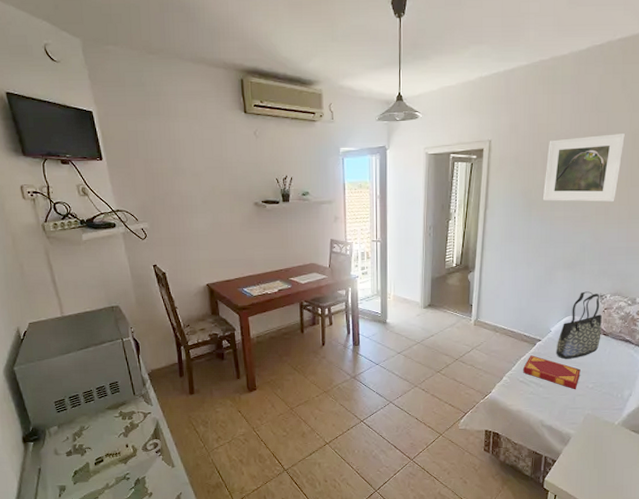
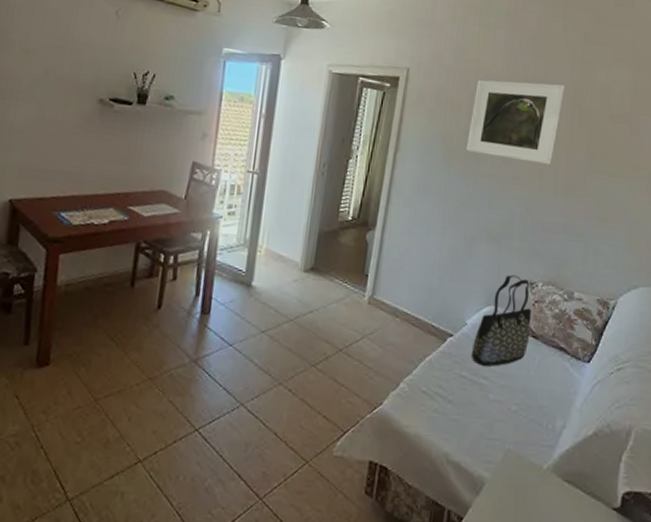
hardback book: present [523,355,581,390] -> none [427,355,502,412]

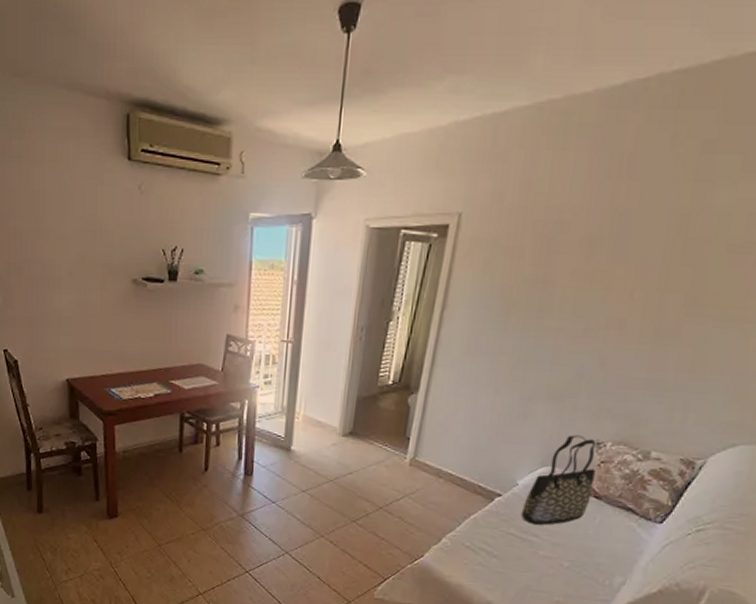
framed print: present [467,79,565,165] -> none [529,211,666,313]

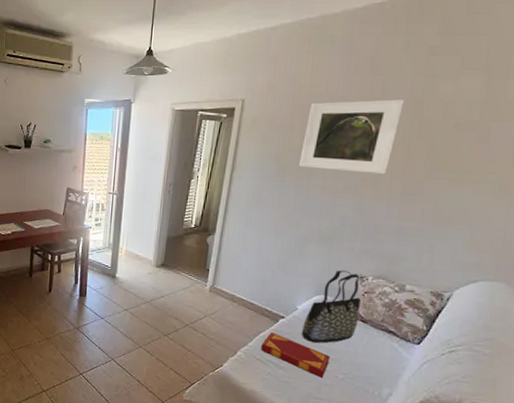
hardback book: none [471,514,555,567] -> present [261,332,330,379]
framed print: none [529,211,666,313] -> present [299,99,404,175]

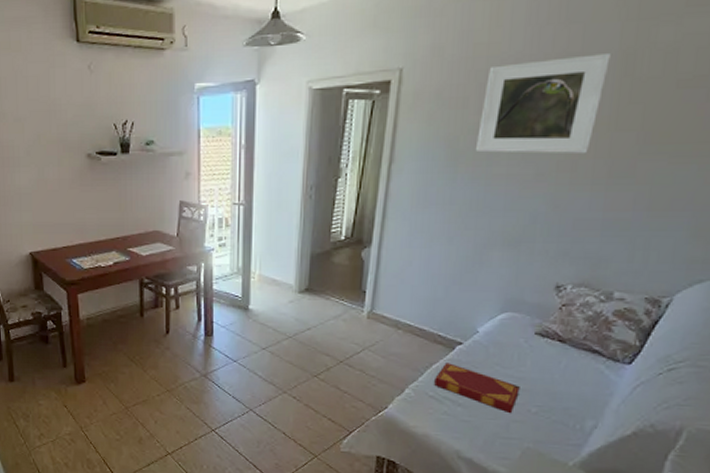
tote bag: present [301,270,361,343] -> none [483,279,557,371]

